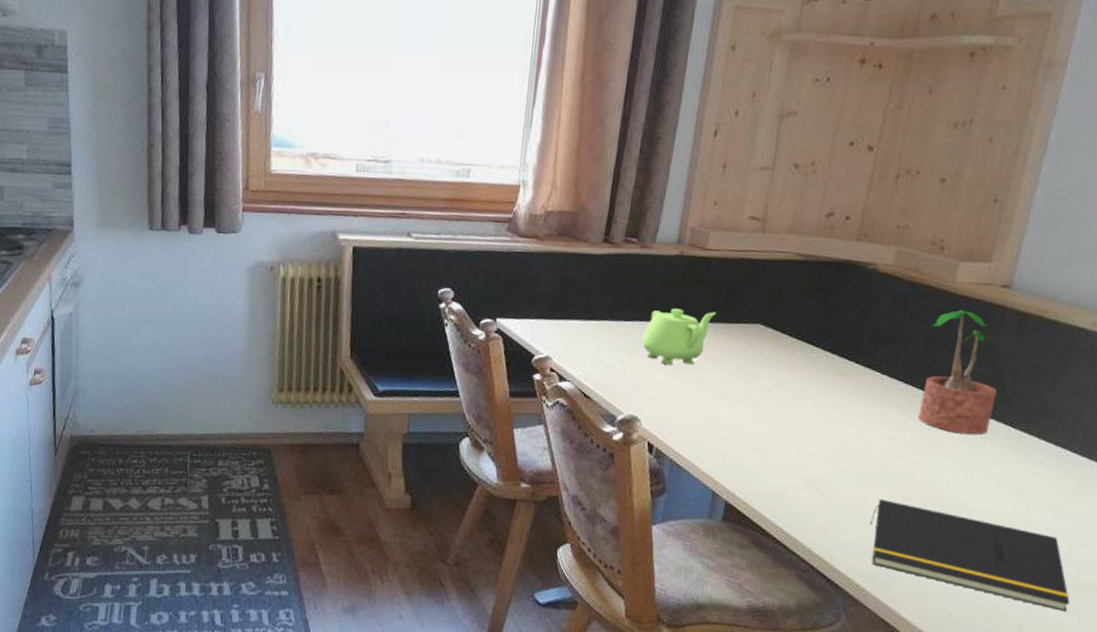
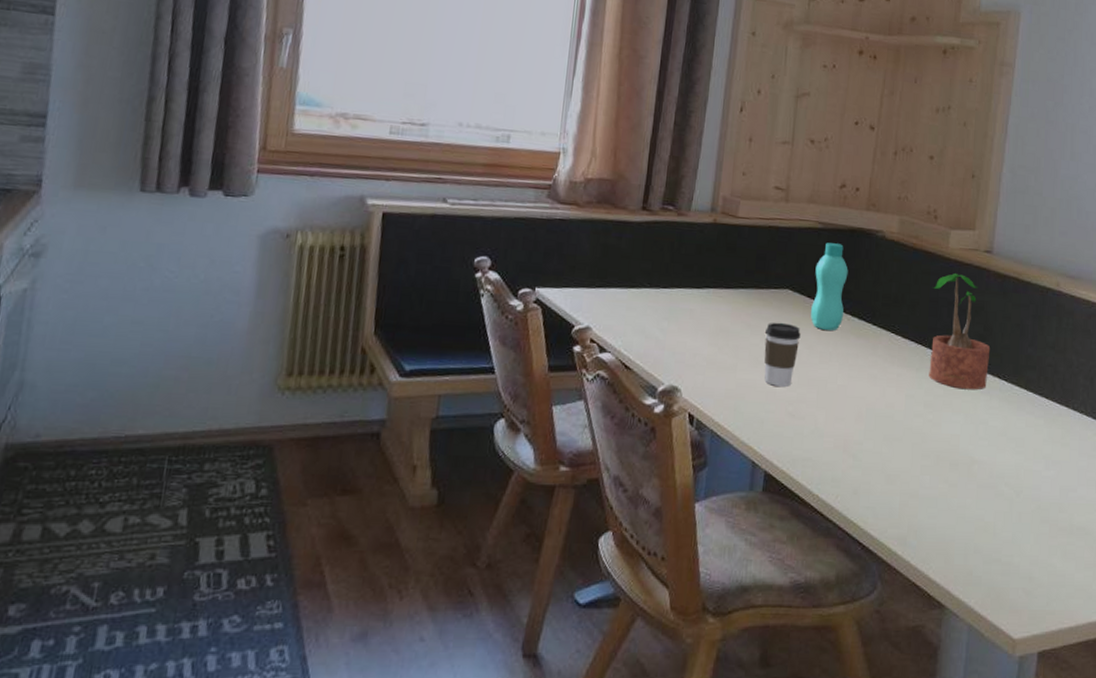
teapot: present [642,308,716,365] -> none [680,274,748,332]
coffee cup: none [729,357,772,422] -> present [764,322,801,388]
bottle: none [784,276,831,368] -> present [811,242,848,331]
notepad: present [870,499,1070,612] -> none [896,458,1067,557]

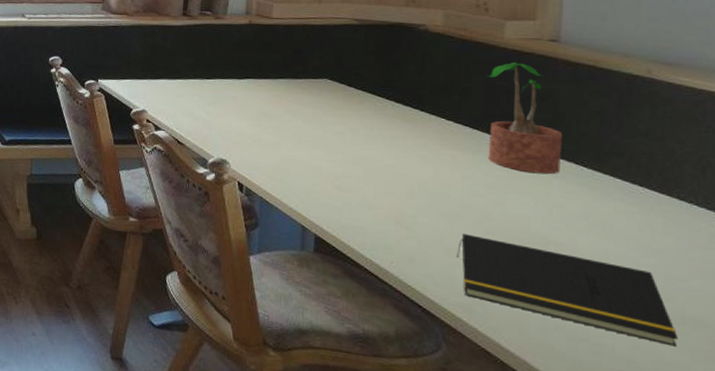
coffee cup: present [764,322,801,388] -> none [307,107,343,164]
bottle: present [811,242,848,331] -> none [352,37,390,116]
notepad: none [896,458,1067,557] -> present [457,234,678,347]

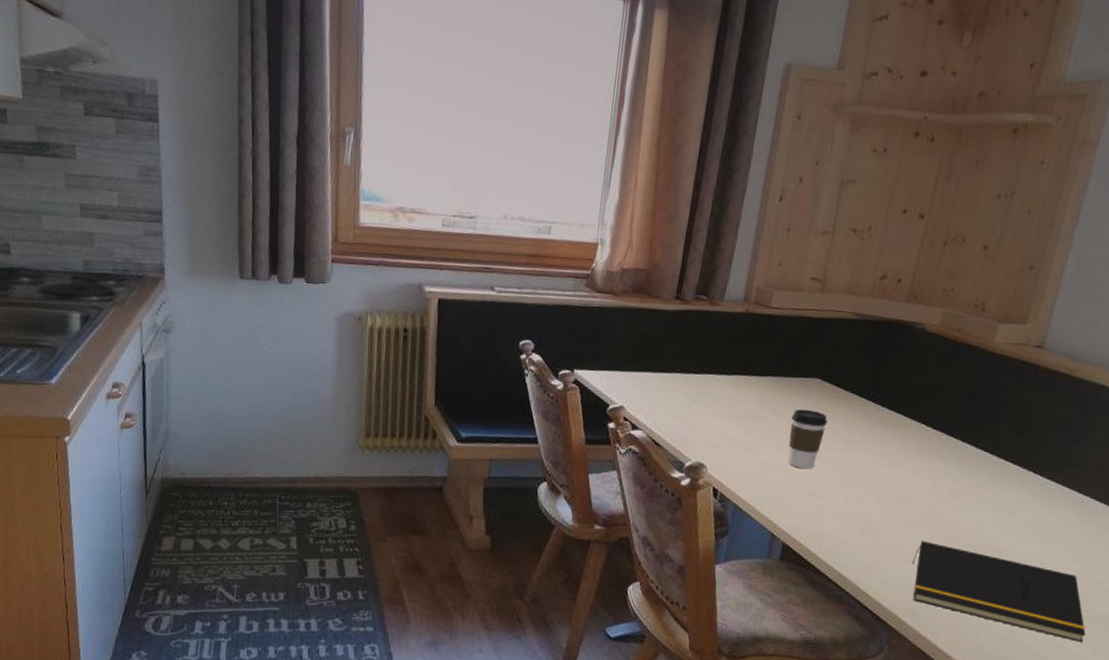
coffee cup: none [307,107,343,164] -> present [788,409,828,469]
potted plant: present [485,61,563,175] -> none [957,367,1029,483]

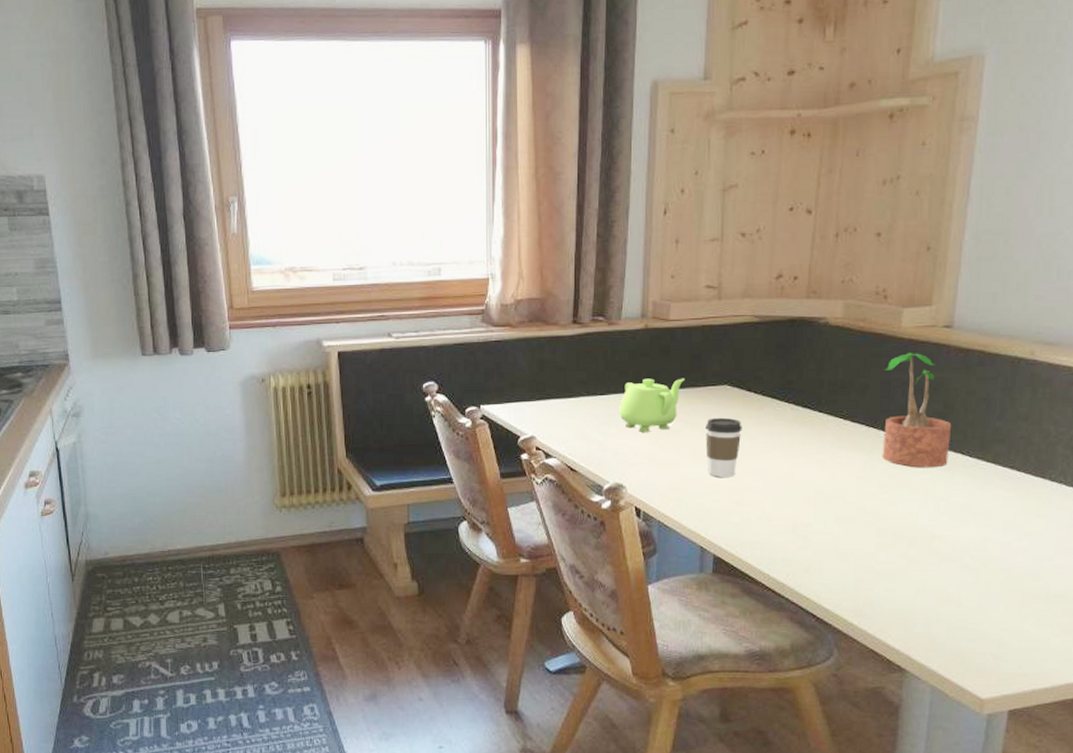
teapot: none [709,362,778,416] -> present [619,378,684,432]
notepad: present [912,541,1086,643] -> none [850,537,1041,624]
potted plant: none [957,367,1029,483] -> present [882,352,952,468]

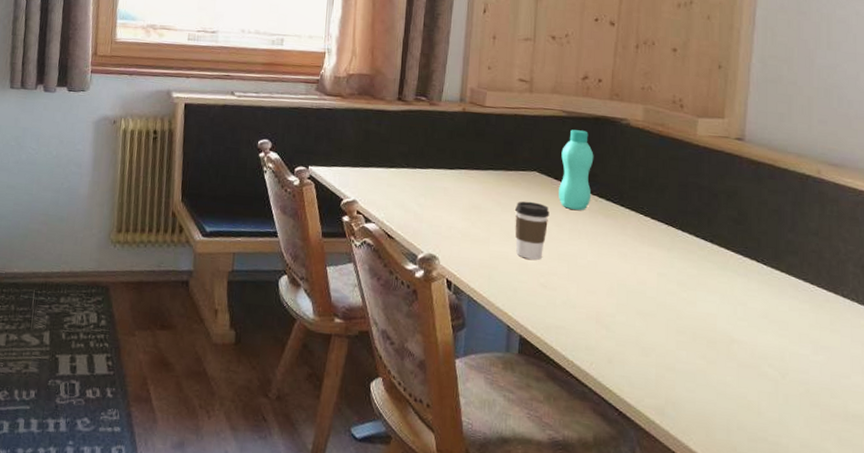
teapot: present [619,378,684,432] -> none [436,157,497,208]
bottle: none [752,335,790,422] -> present [559,129,594,211]
potted plant: present [882,352,952,468] -> none [680,159,746,272]

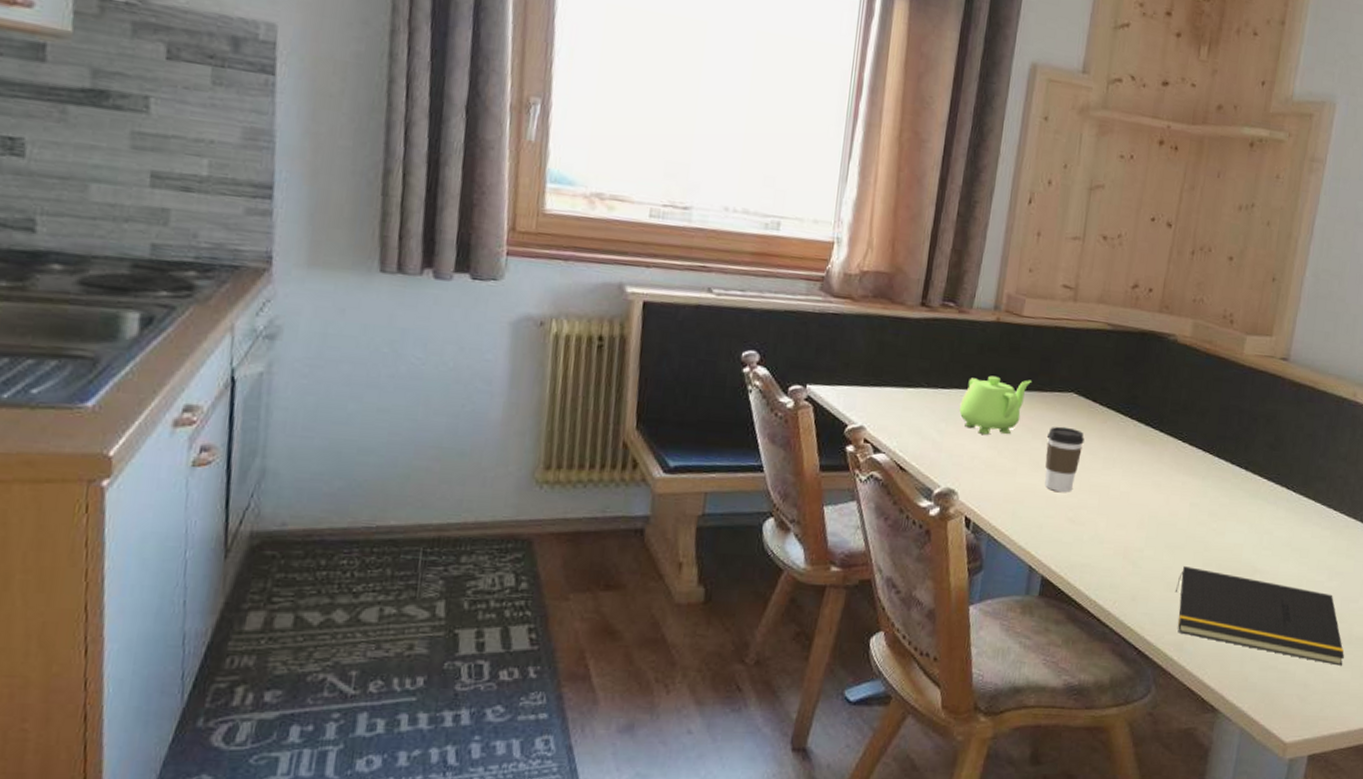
teapot: none [436,157,497,208] -> present [959,375,1031,435]
bottle: present [559,129,594,211] -> none [1095,345,1137,437]
notepad: none [652,333,842,444] -> present [1176,566,1344,666]

